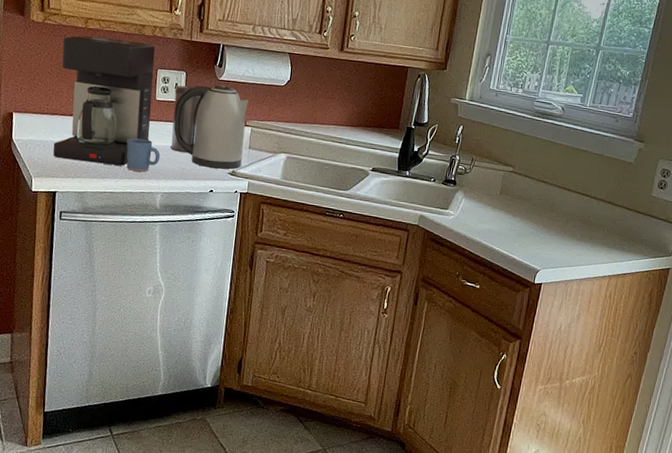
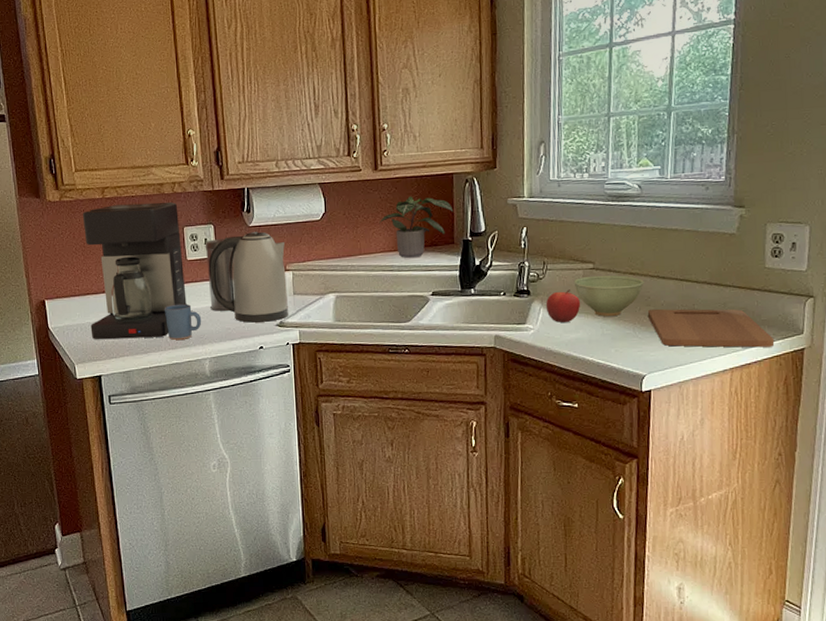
potted plant: none [336,80,404,136] -> present [379,196,454,259]
fruit: none [467,186,498,215] -> present [545,289,581,323]
bowl: none [494,177,553,216] -> present [573,275,644,317]
cutting board: none [550,214,648,263] -> present [647,308,775,348]

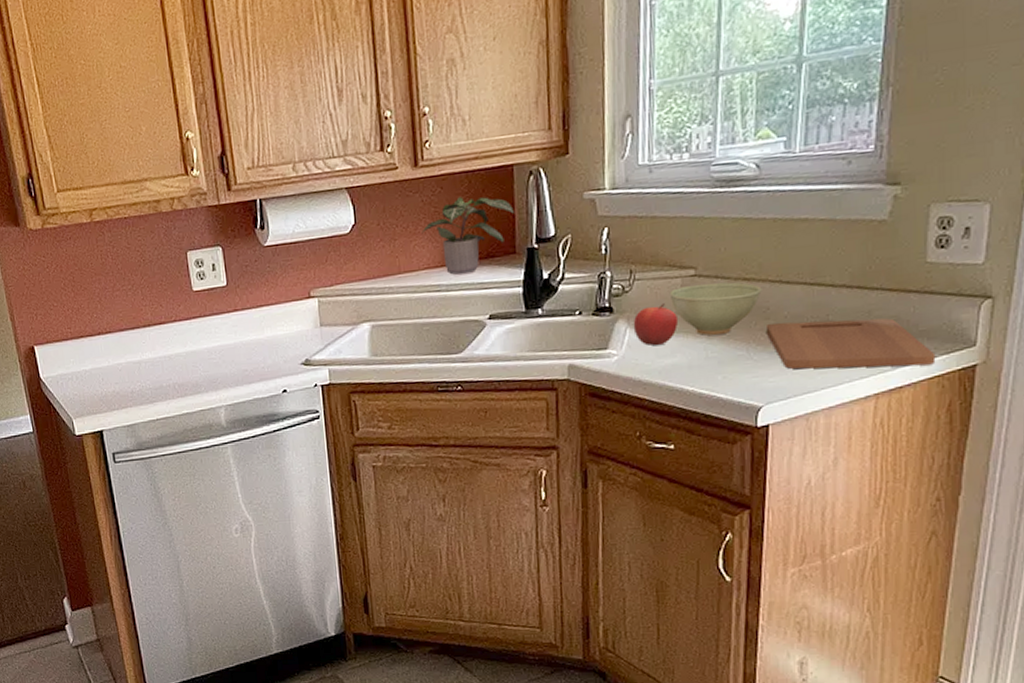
coffee maker: present [82,201,188,340] -> none [68,221,197,390]
mug: present [164,303,202,340] -> none [169,343,214,386]
canister: present [205,239,233,311] -> none [212,263,249,350]
kettle: present [208,232,289,323] -> none [217,252,316,362]

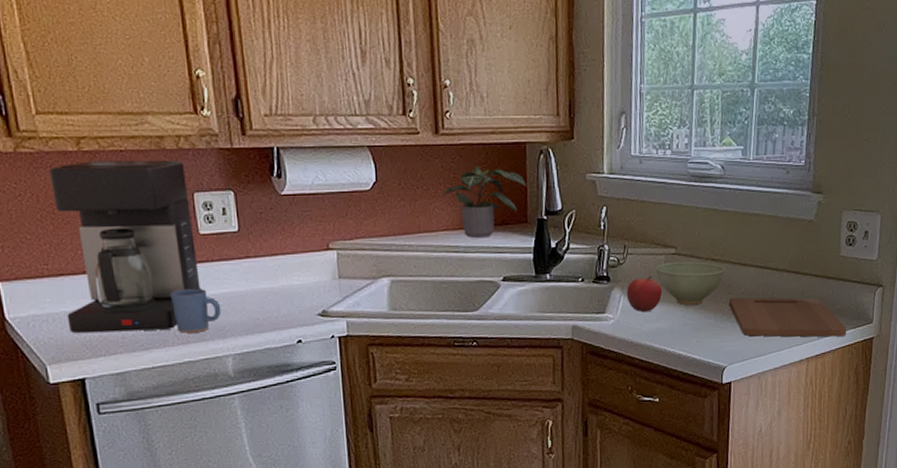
coffee maker: none [68,221,197,390] -> present [48,159,202,334]
mug: none [169,343,214,386] -> present [169,288,222,333]

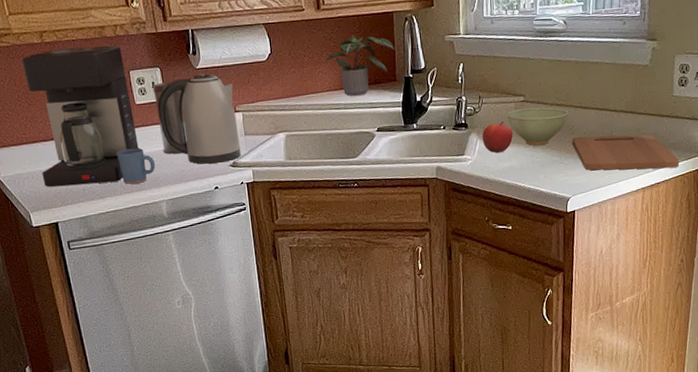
canister: none [222,209,261,298] -> present [152,82,185,154]
kettle: none [227,202,333,312] -> present [157,74,241,164]

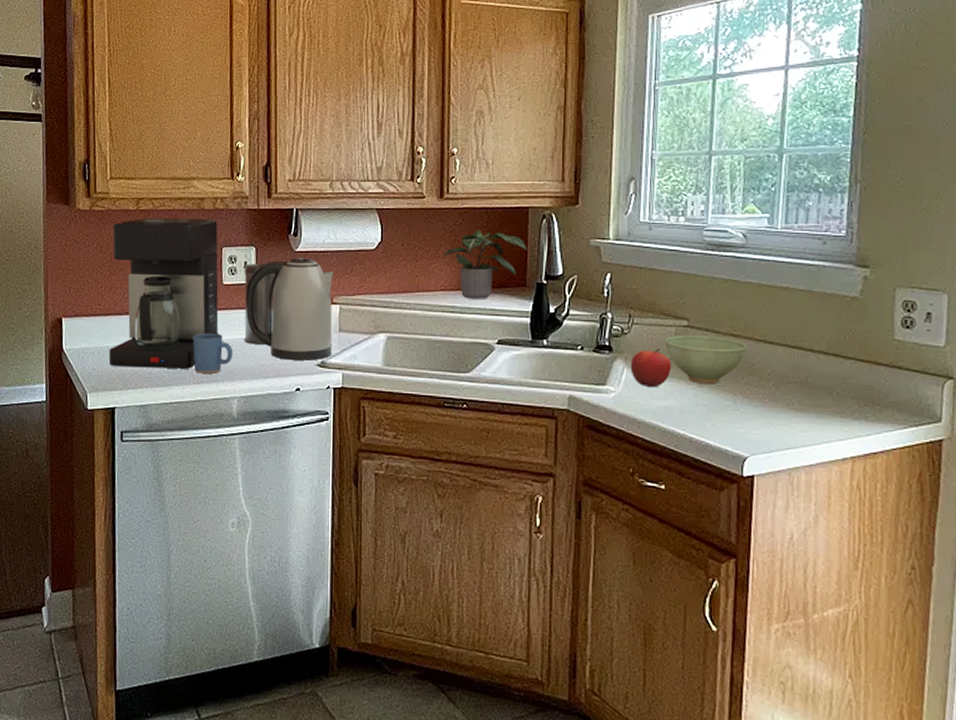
cutting board: present [572,134,680,171] -> none [751,378,906,435]

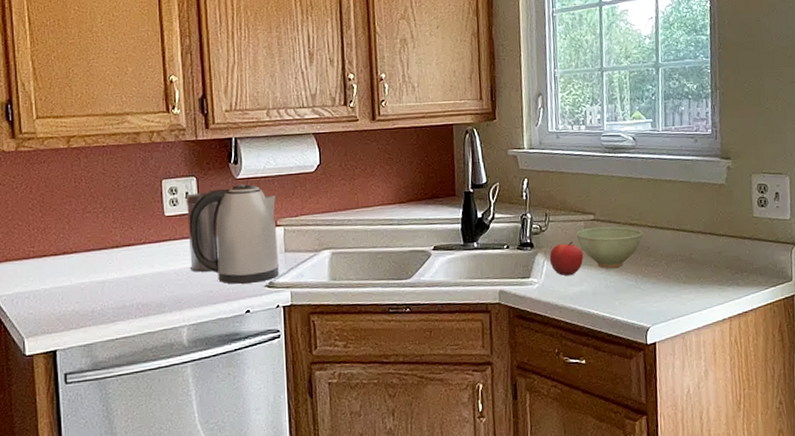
coffee maker: present [109,218,219,369] -> none [42,152,164,309]
mug: present [192,332,233,373] -> none [135,264,180,306]
potted plant: present [441,230,528,300] -> none [377,147,454,212]

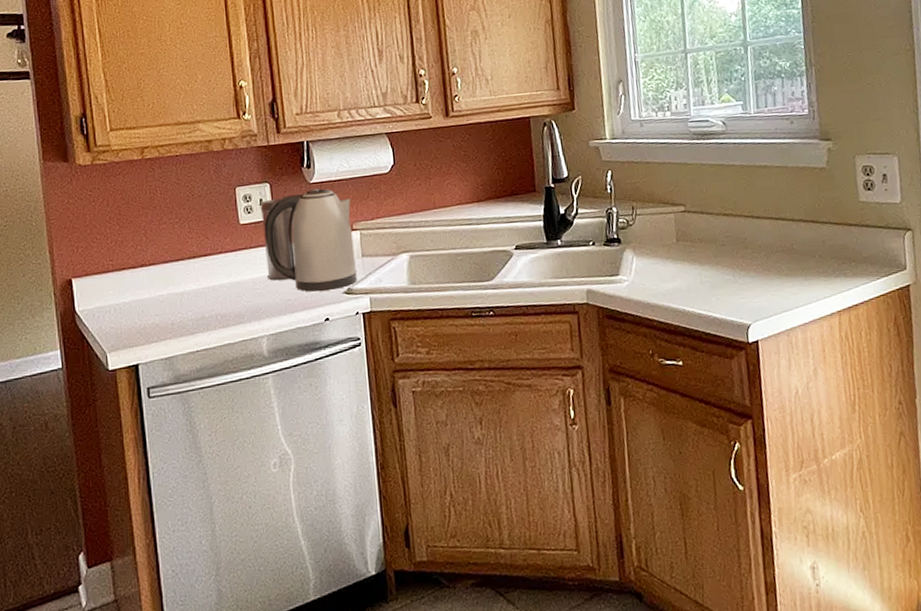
fruit: present [549,241,584,276] -> none [638,235,676,273]
bowl: present [575,226,644,269] -> none [665,217,739,263]

